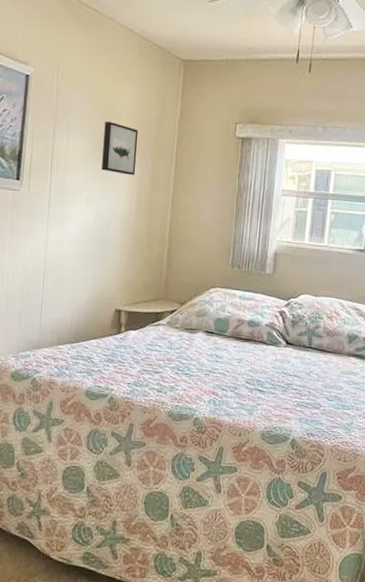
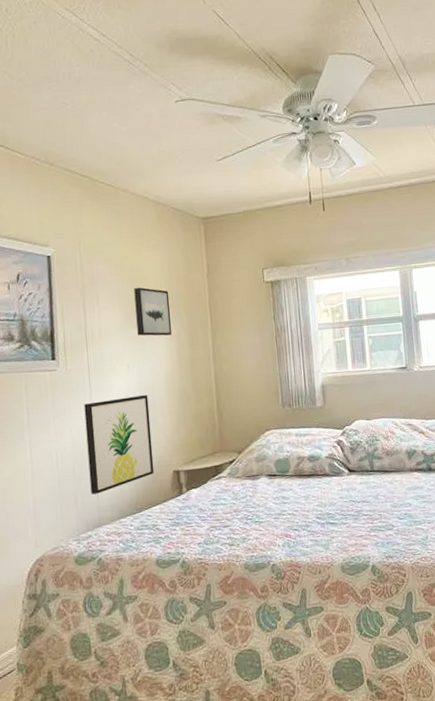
wall art: none [35,228,102,317] -> present [84,395,155,494]

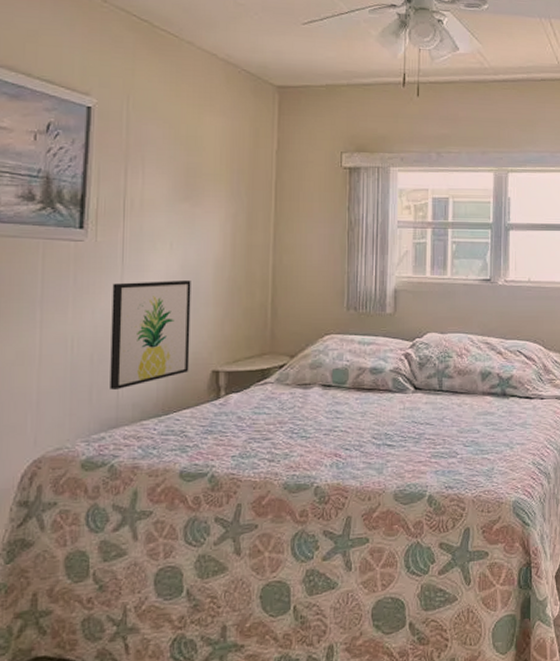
wall art: present [134,287,172,336] -> none [187,155,229,215]

